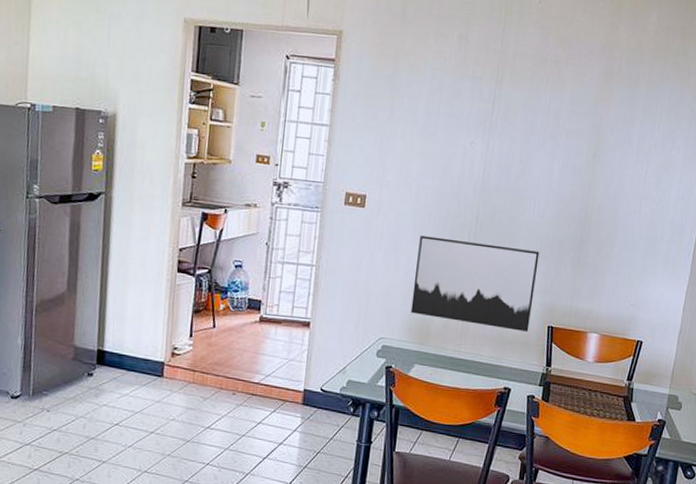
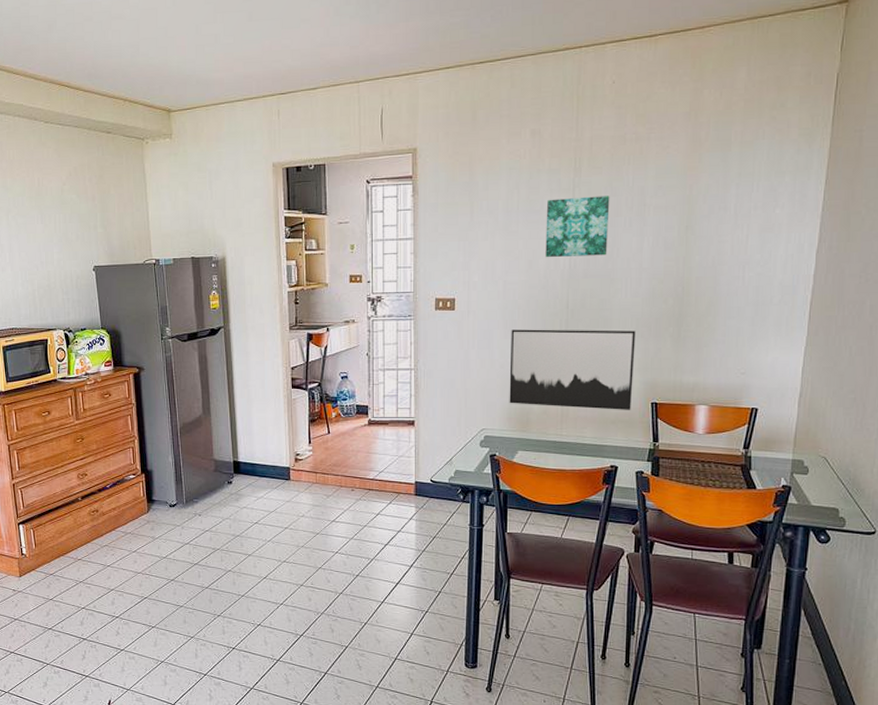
wall art: none [460,107,527,172] -> present [545,196,610,258]

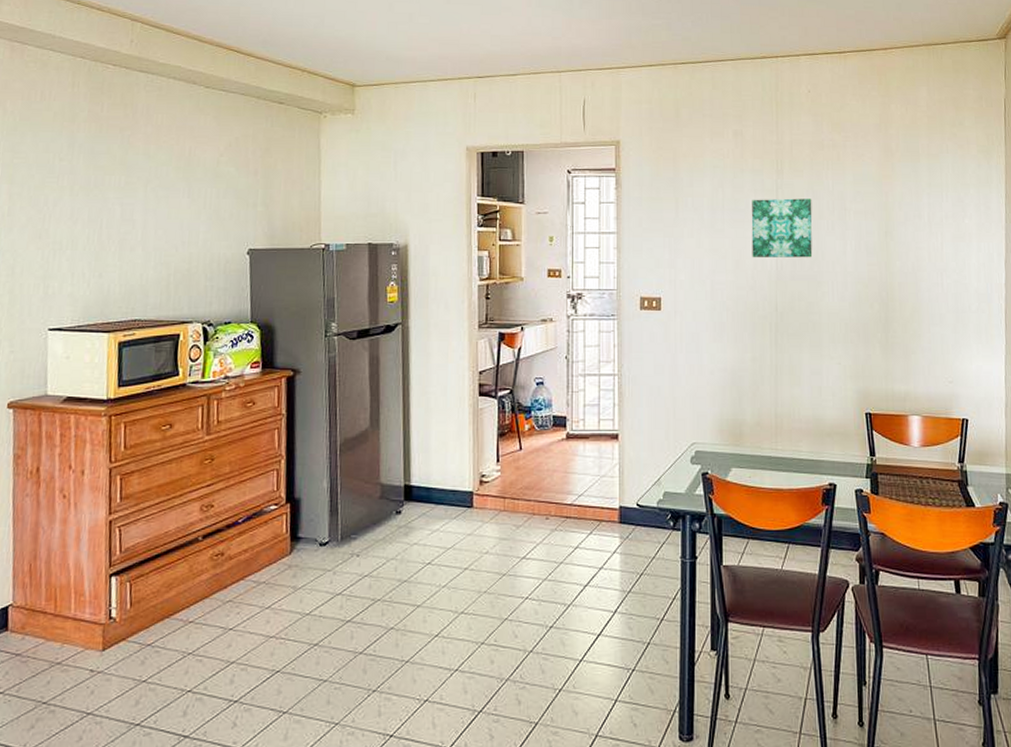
wall art: present [509,329,636,410] -> none [720,332,846,421]

